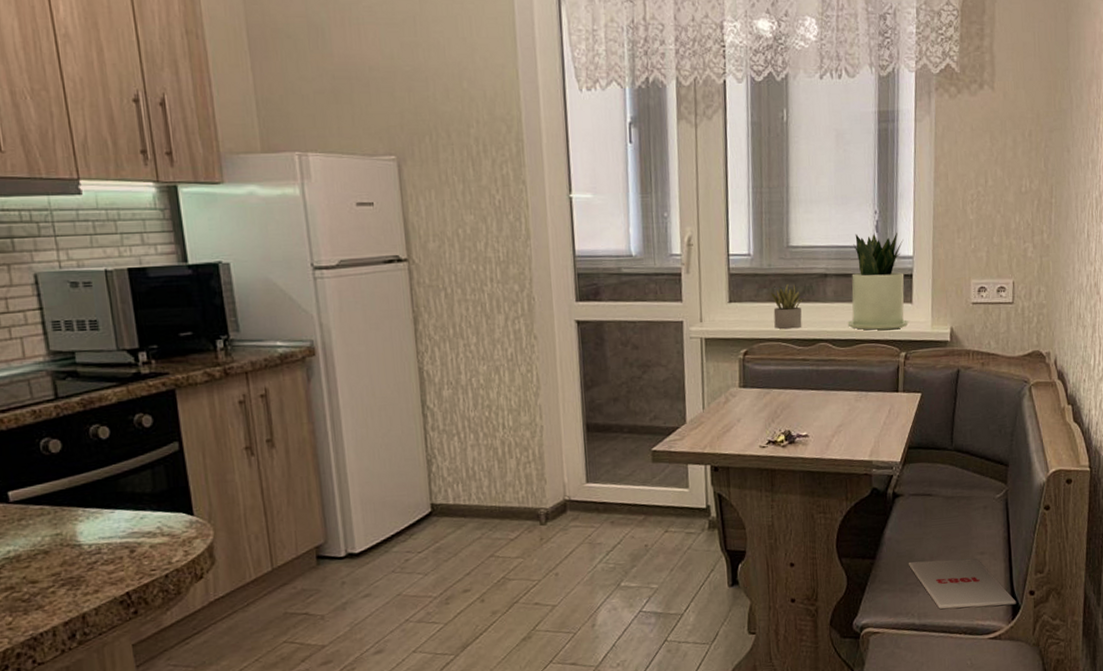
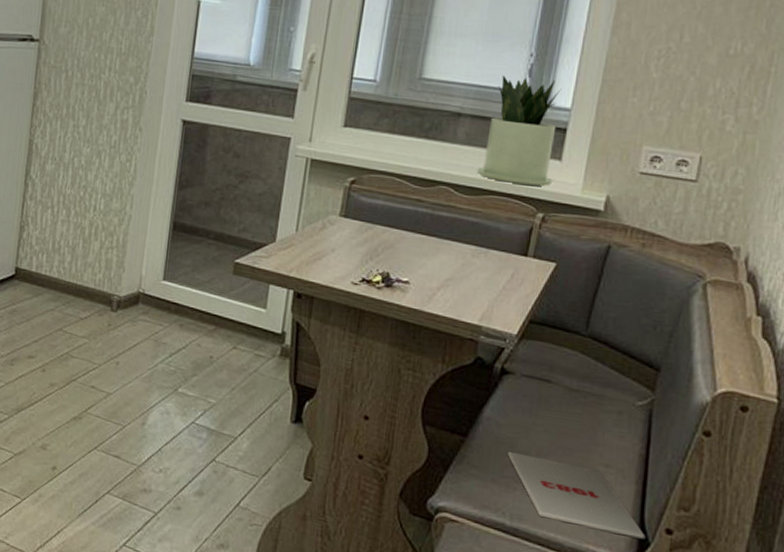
succulent plant: present [771,283,803,329] -> none [390,116,428,166]

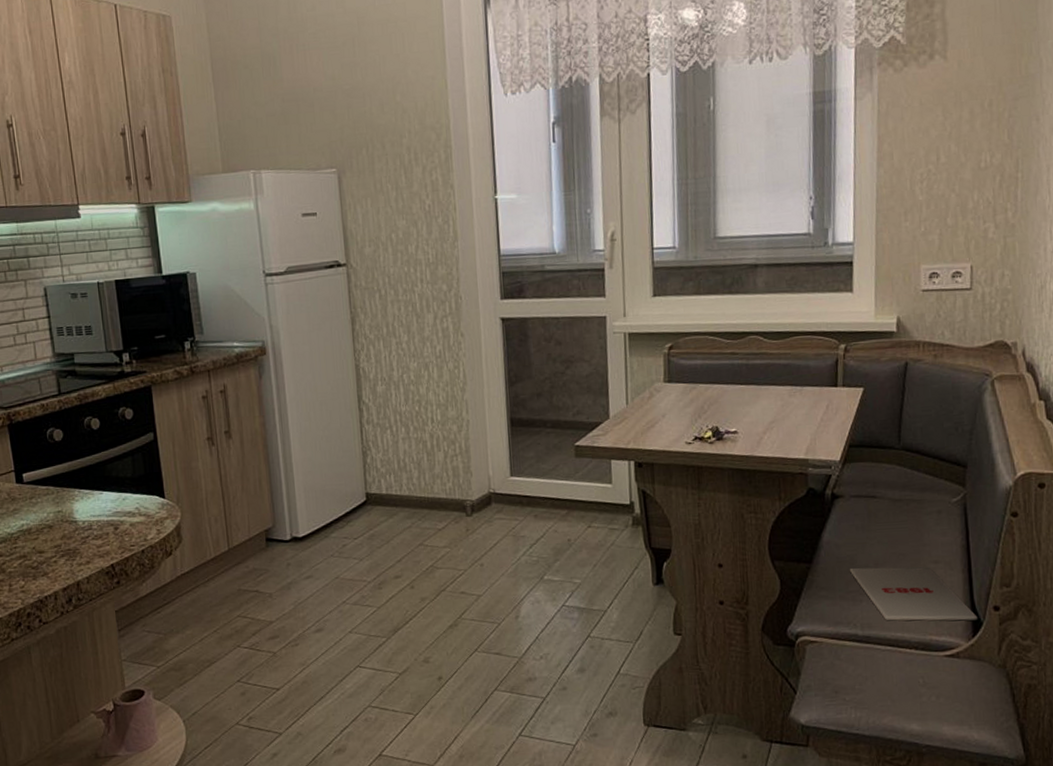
planter: present [475,75,562,186] -> none [779,217,850,322]

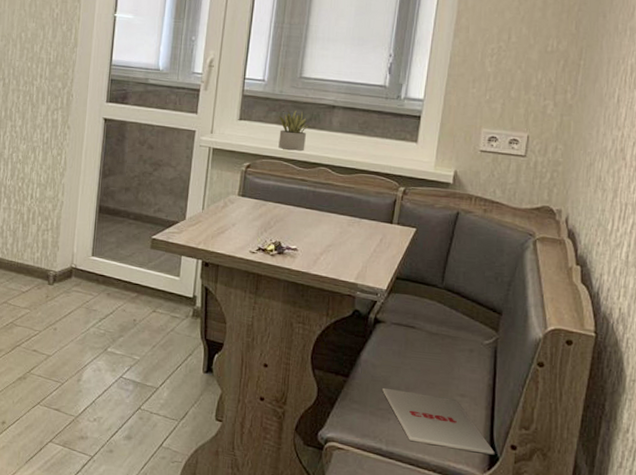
succulent plant: none [697,275,732,323] -> present [278,110,309,151]

